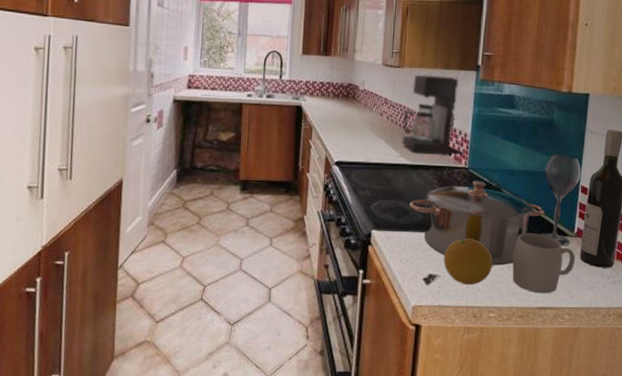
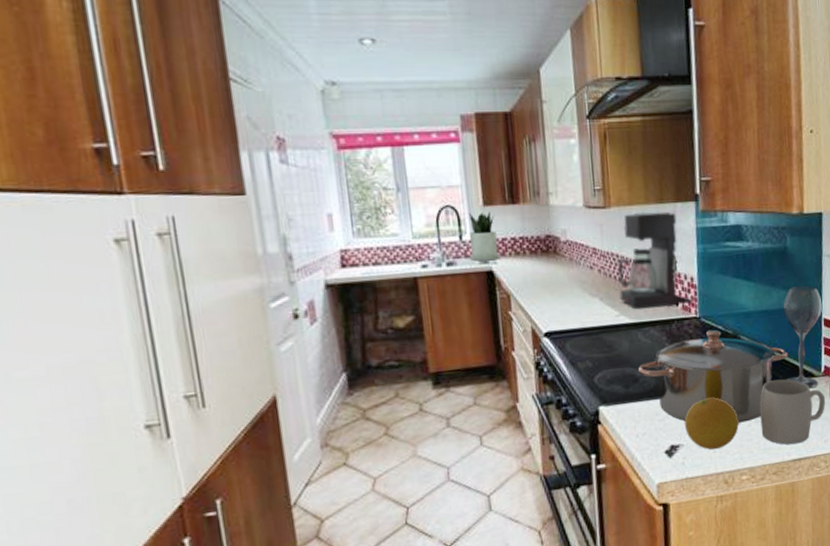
planter: none [285,59,310,98] -> present [469,212,501,262]

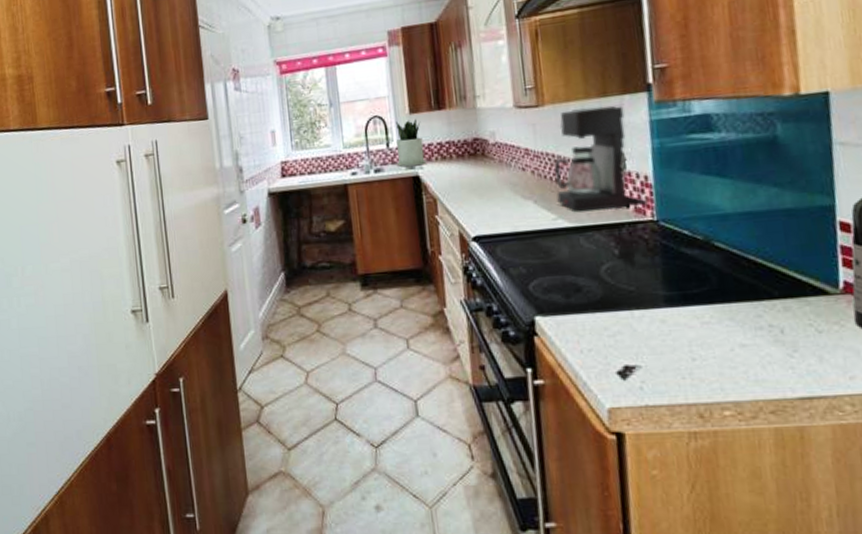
cooking pot: present [637,329,789,423] -> none [580,234,787,346]
fruit: present [684,397,739,450] -> none [641,313,717,375]
mug: present [759,379,826,445] -> none [745,295,849,379]
wineglass: present [783,285,823,389] -> none [774,181,837,309]

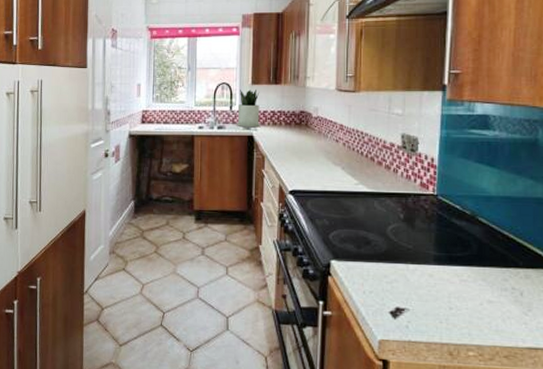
coffee maker: present [554,104,648,211] -> none [361,98,431,182]

